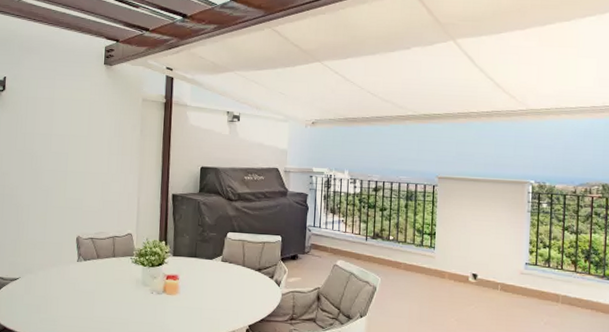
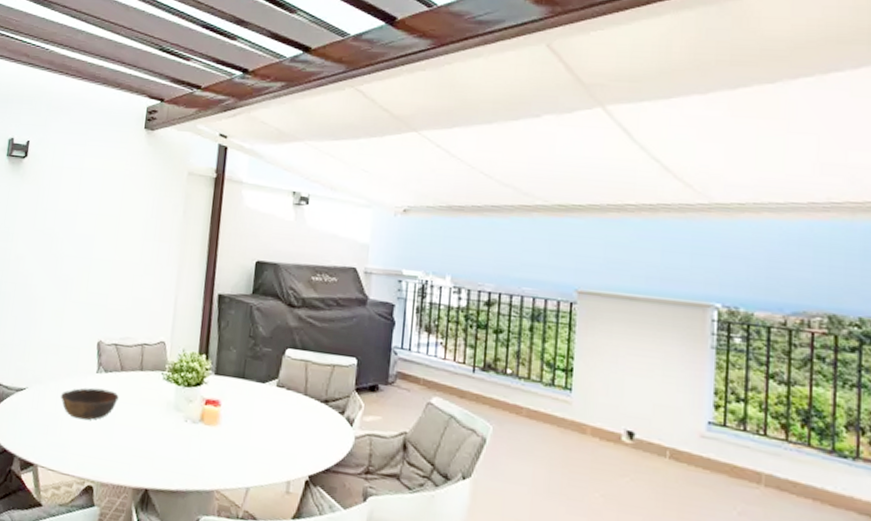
bowl: none [48,273,97,299] -> present [60,387,119,420]

